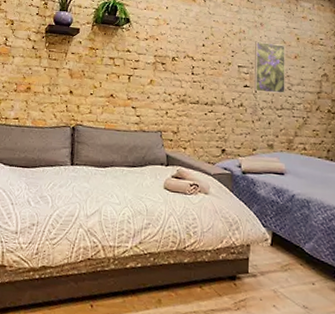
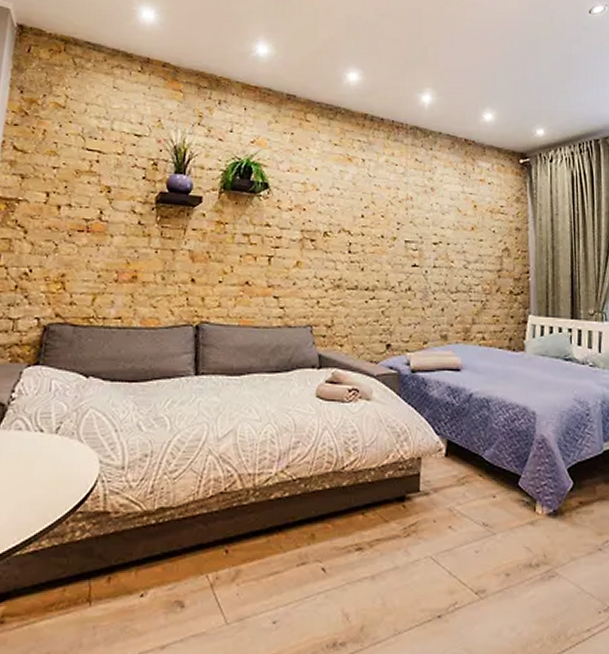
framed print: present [254,41,285,93] -> none [425,209,461,273]

